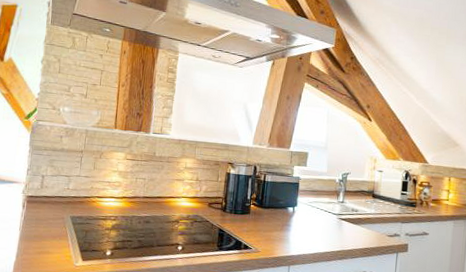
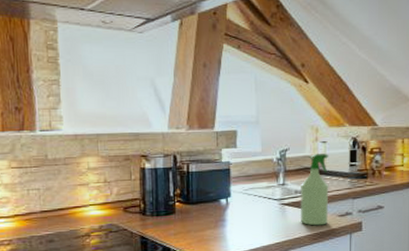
spray bottle: none [354,180,383,242] -> present [301,154,329,226]

